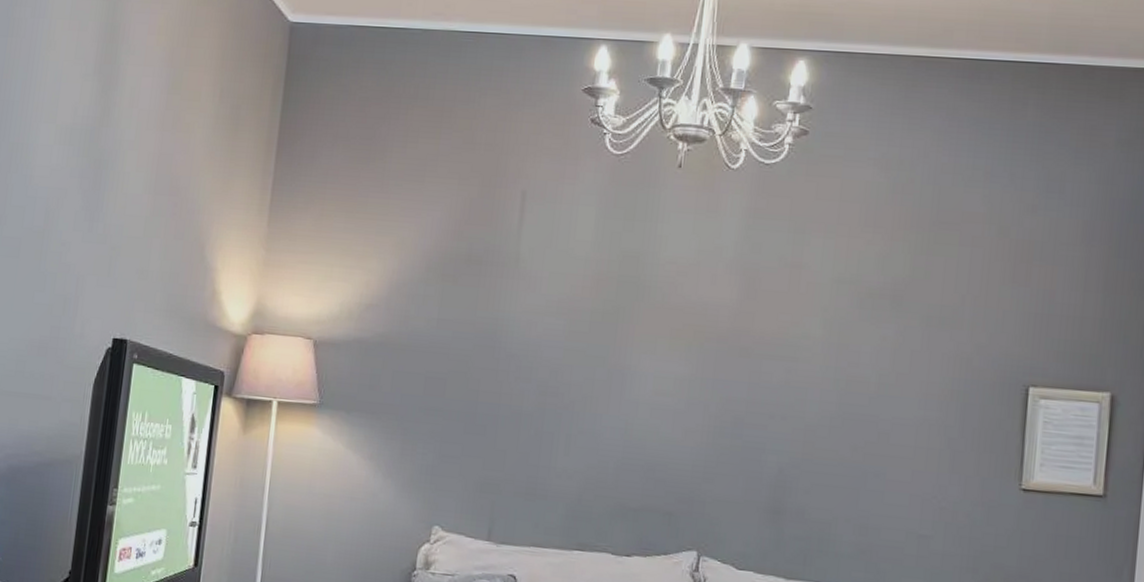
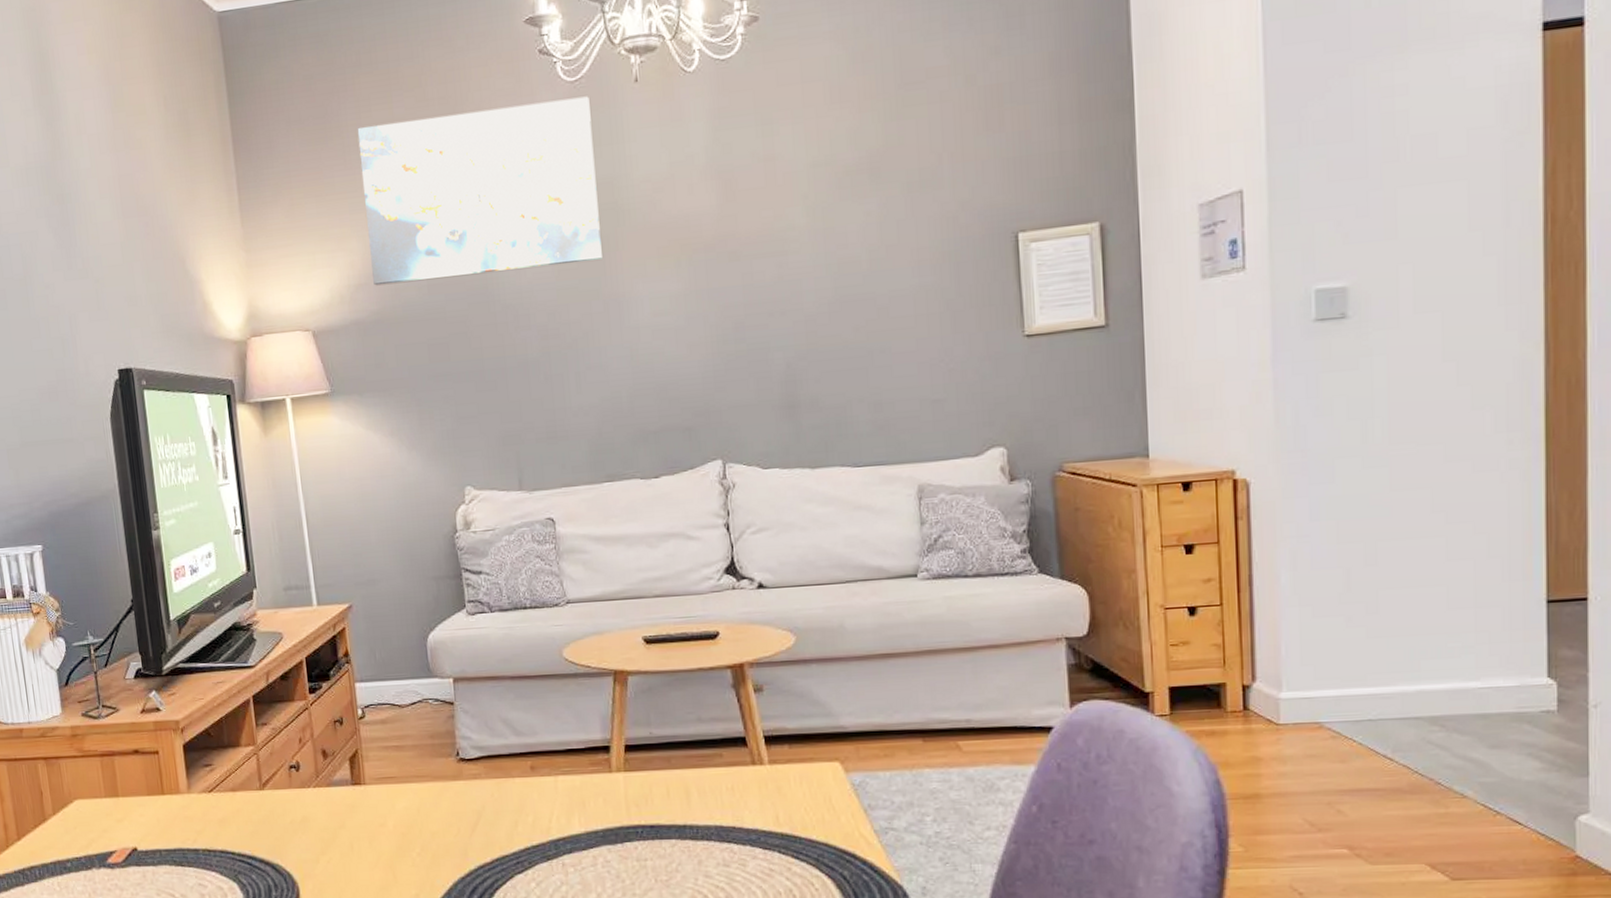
wall art: none [385,155,631,329] -> present [357,96,602,286]

